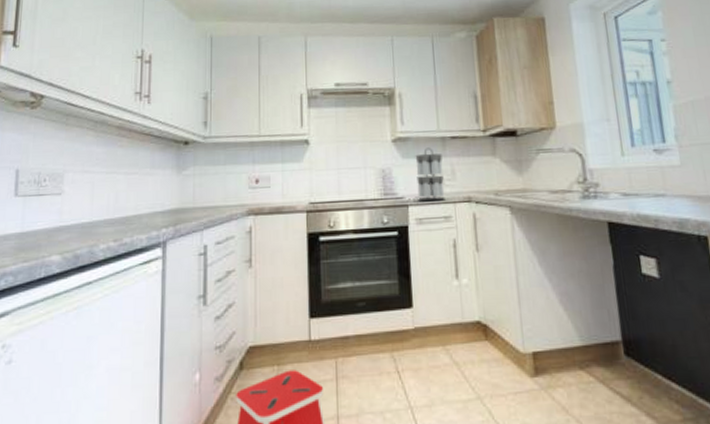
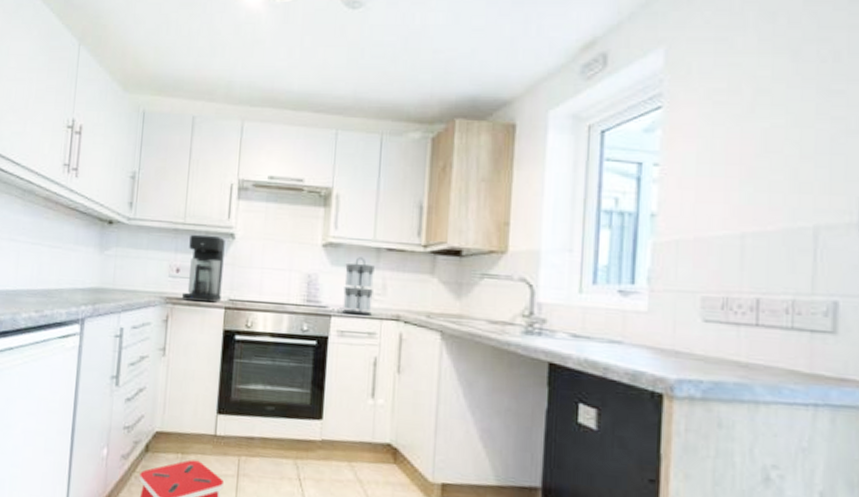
coffee maker: none [264,143,302,210] -> present [182,234,225,303]

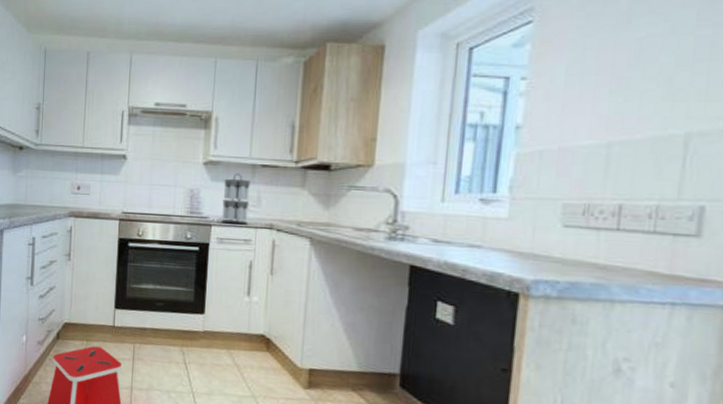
coffee maker: present [182,234,225,303] -> none [83,156,118,215]

